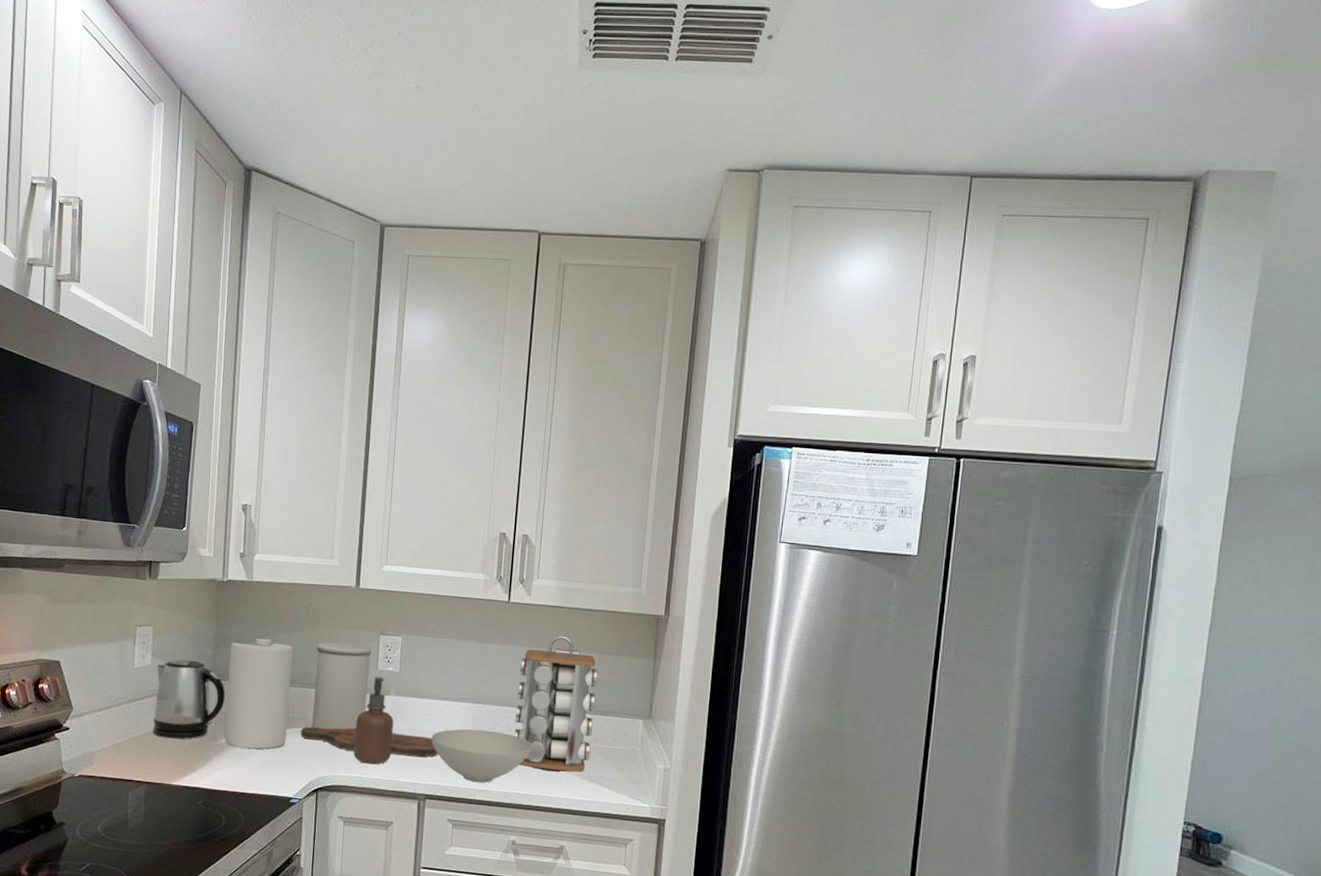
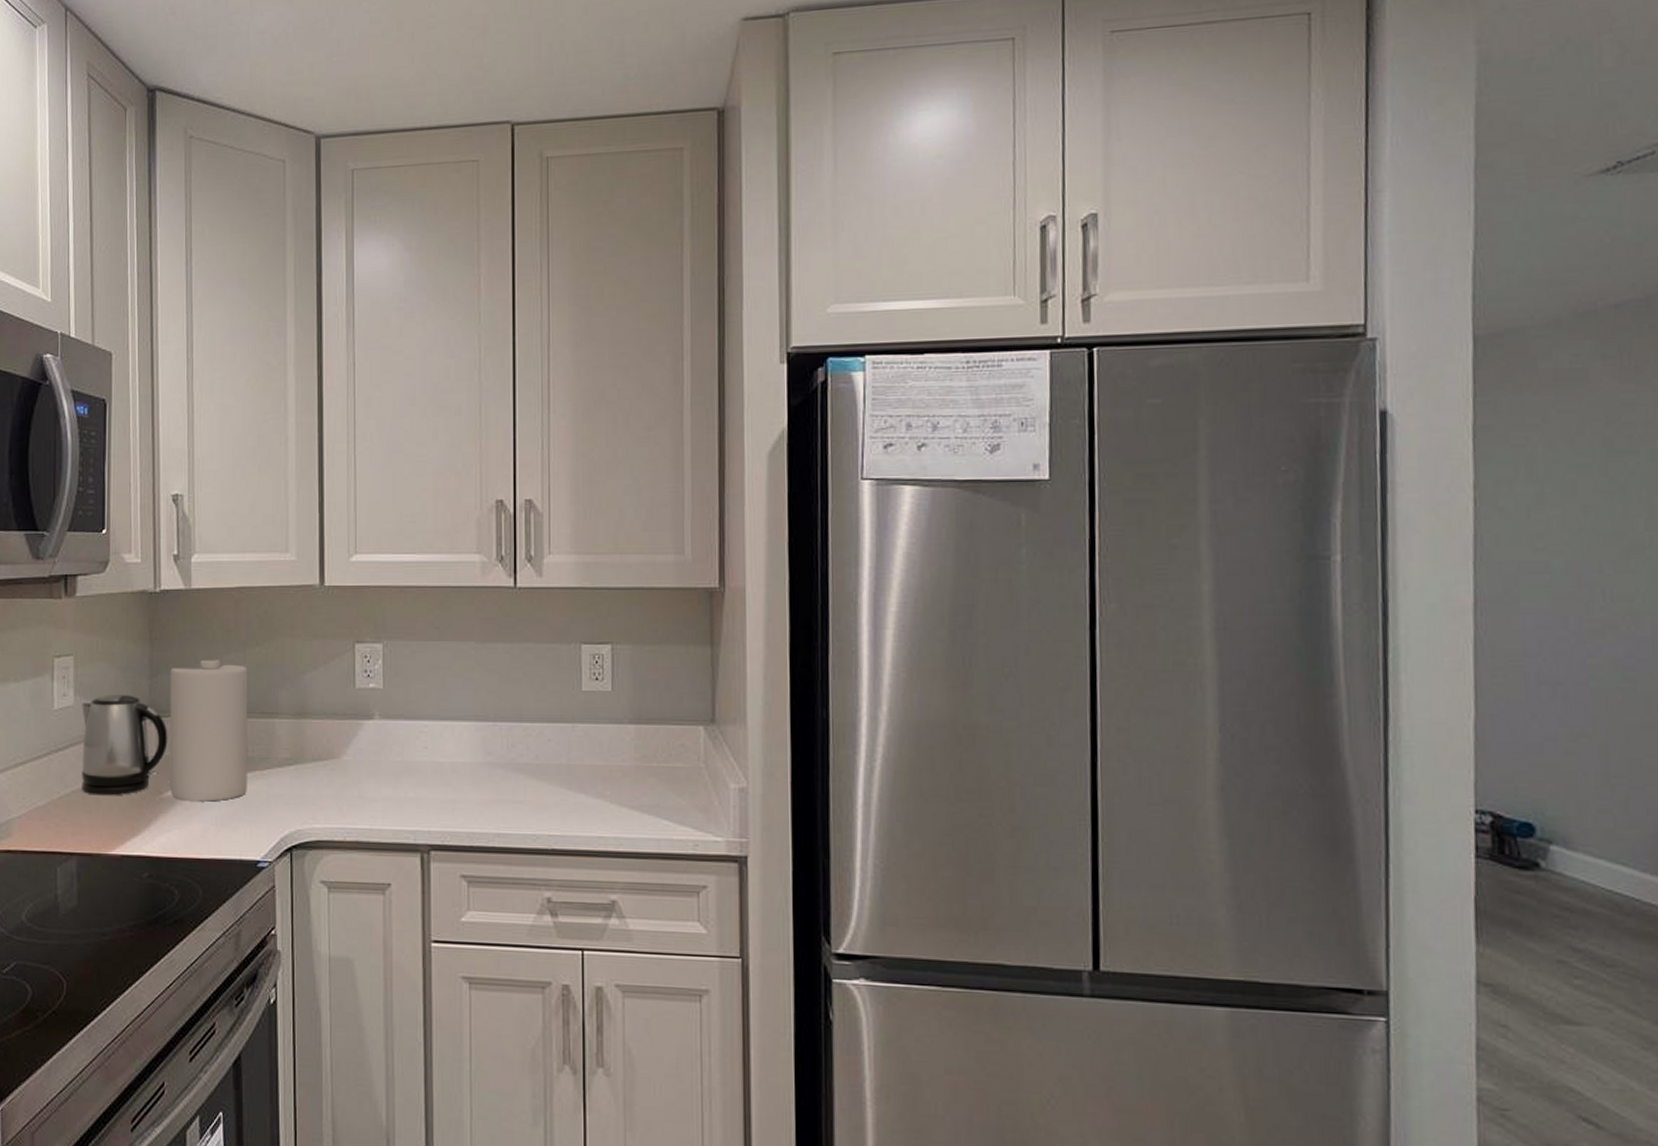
cutting board: present [300,726,438,757] -> none [264,765,441,797]
canister: present [312,642,372,730] -> none [277,657,347,769]
soap dispenser: present [353,677,394,765] -> none [333,697,381,810]
bowl: present [431,729,532,783] -> none [431,755,562,824]
spice rack: present [514,635,598,772] -> none [536,625,640,802]

